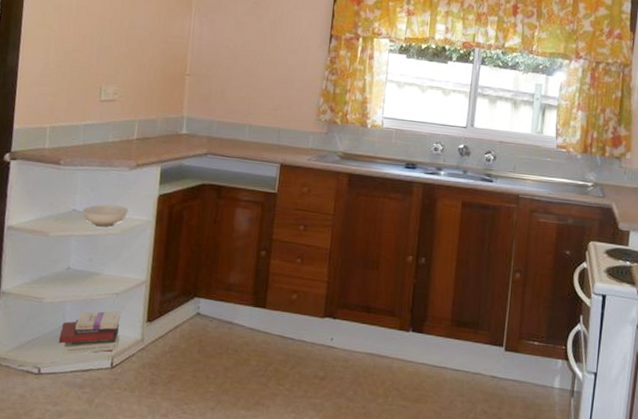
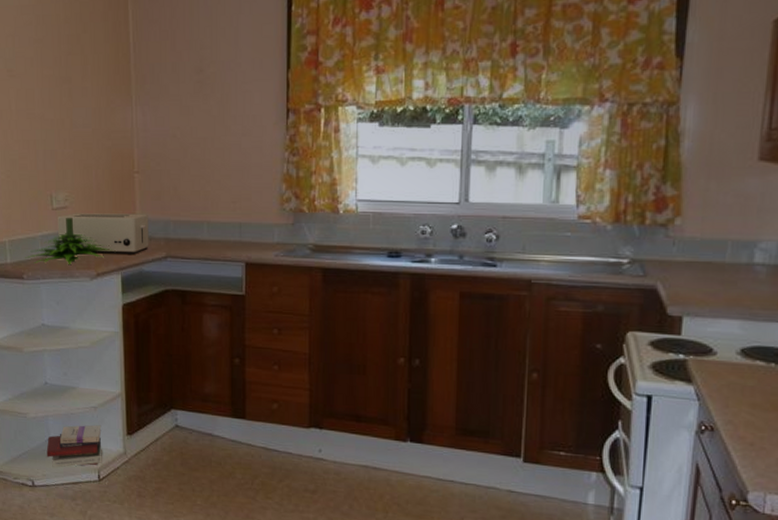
plant: none [65,109,157,154] -> present [25,217,114,264]
bowl: present [82,204,128,227] -> none [50,317,95,340]
toaster: none [102,106,195,150] -> present [57,213,149,256]

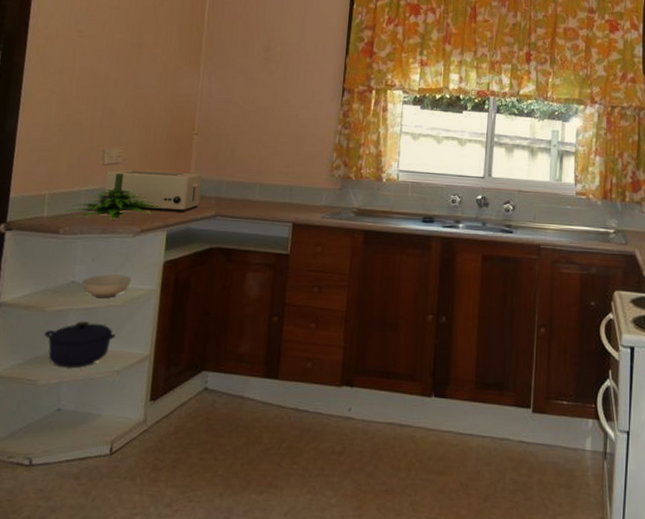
cooking pot: none [26,360,88,403] -> present [44,320,116,367]
books: present [46,424,103,468] -> none [52,390,123,443]
bowl: none [50,317,95,340] -> present [81,274,132,299]

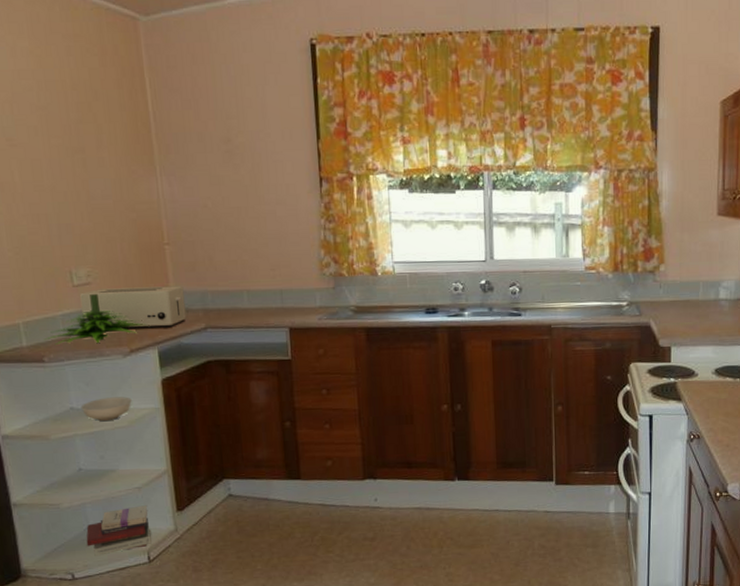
cooking pot: present [44,320,116,367] -> none [55,444,128,489]
books: none [52,390,123,443] -> present [86,505,152,557]

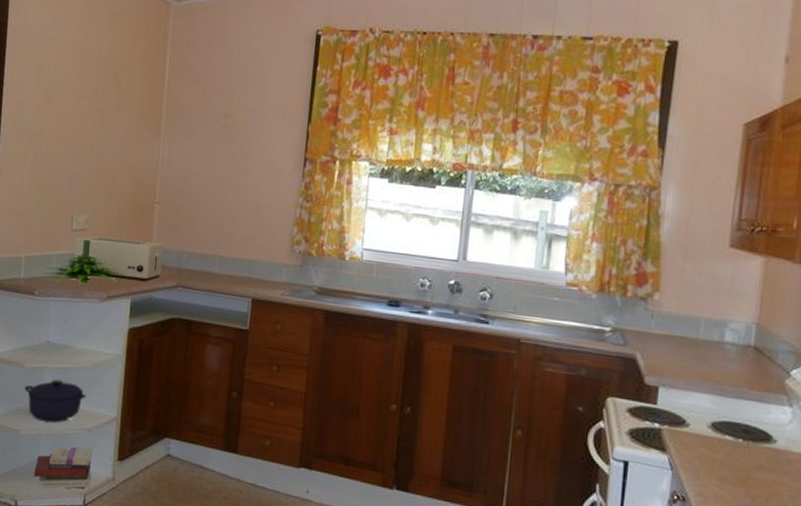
cooking pot: none [55,444,128,489] -> present [24,379,86,422]
bowl: present [80,396,132,422] -> none [55,337,99,360]

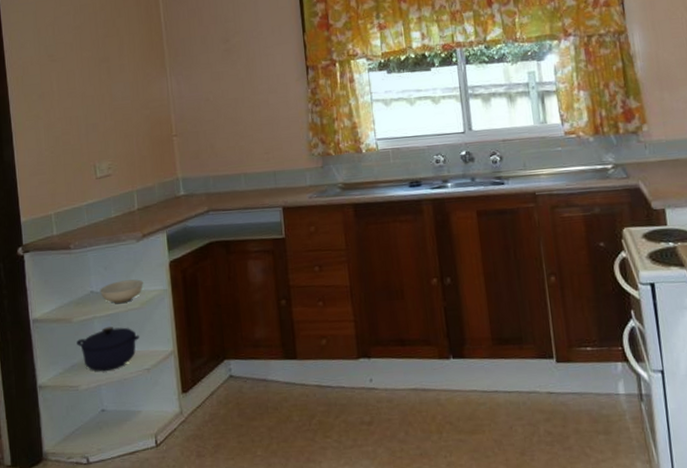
books: present [33,446,93,490] -> none [100,387,159,440]
plant: present [39,239,127,285] -> none [71,183,158,232]
bowl: none [55,337,99,360] -> present [99,279,144,304]
toaster: present [74,235,164,282] -> none [101,172,191,216]

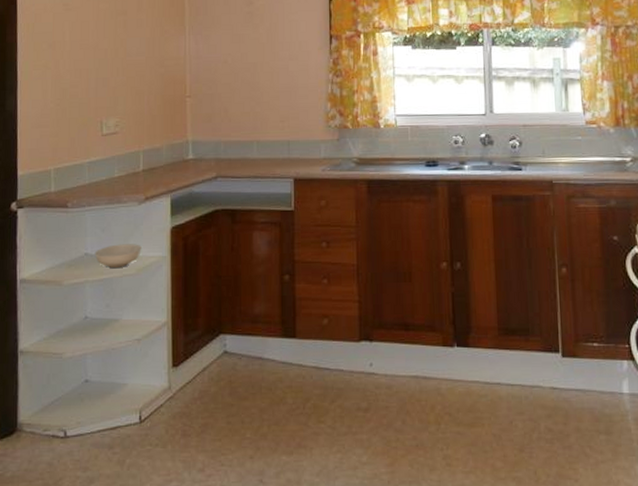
cooking pot: present [76,326,139,371] -> none [65,291,132,339]

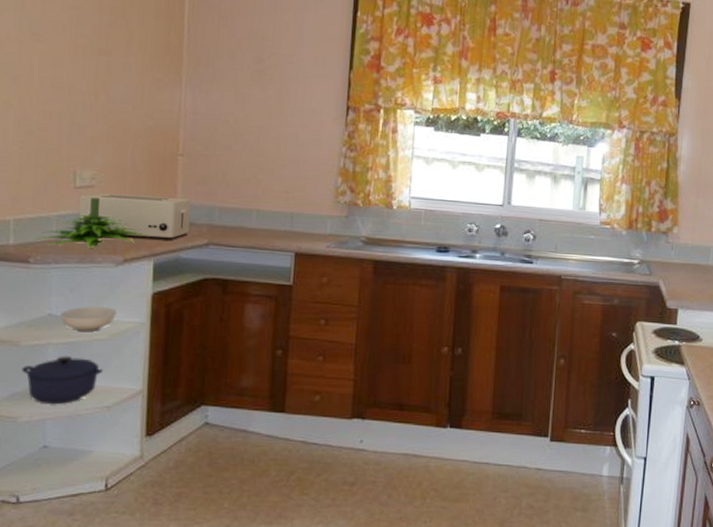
cooking pot: none [65,291,132,339] -> present [22,355,103,404]
plant: none [70,142,164,191] -> present [34,197,148,248]
toaster: none [106,136,200,178] -> present [78,193,191,242]

